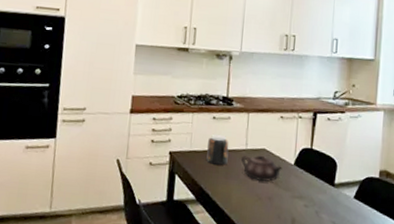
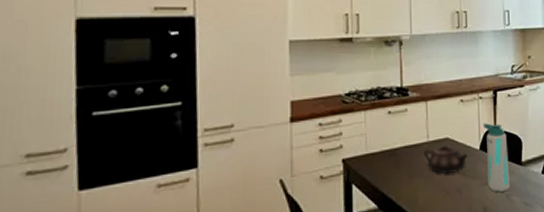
jar: present [206,134,229,165] -> none [386,130,409,165]
water bottle: none [299,141,322,208] -> present [482,123,511,193]

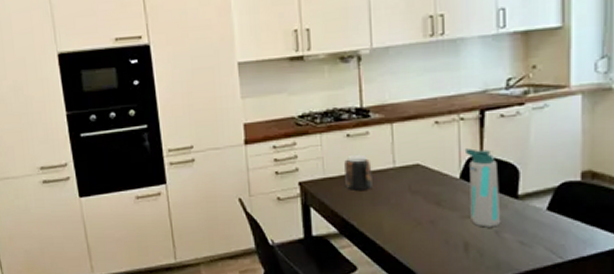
jar: none [386,130,409,165] -> present [344,154,372,190]
teapot: present [423,145,468,175] -> none [388,172,445,204]

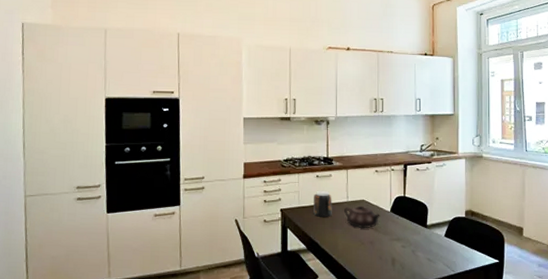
teapot: none [388,172,445,204] -> present [343,205,380,229]
water bottle: present [464,148,501,228] -> none [393,191,416,248]

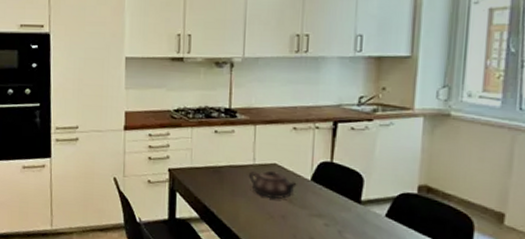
jar: present [313,190,332,217] -> none [209,149,234,182]

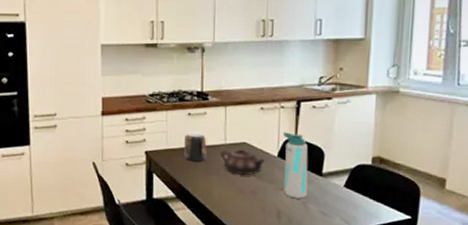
jar: none [209,149,234,182] -> present [184,130,207,162]
water bottle: none [317,154,345,227] -> present [282,132,308,199]

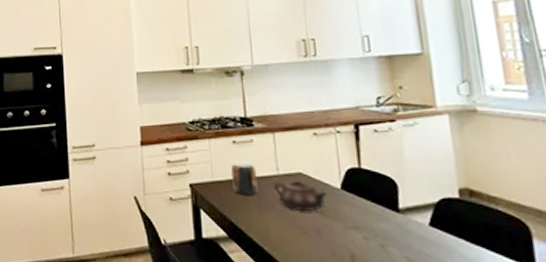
water bottle: present [282,132,308,199] -> none [343,160,385,241]

